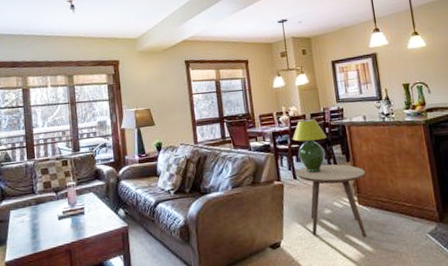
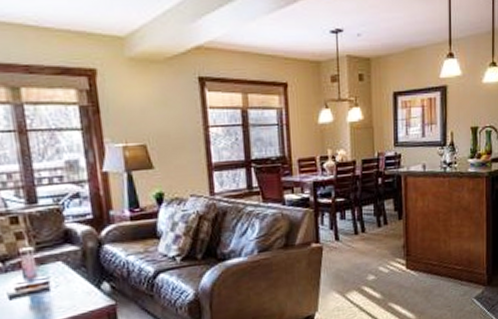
table lamp: present [292,119,327,173] -> none [337,166,378,233]
side table: present [296,164,367,238] -> none [339,222,418,306]

